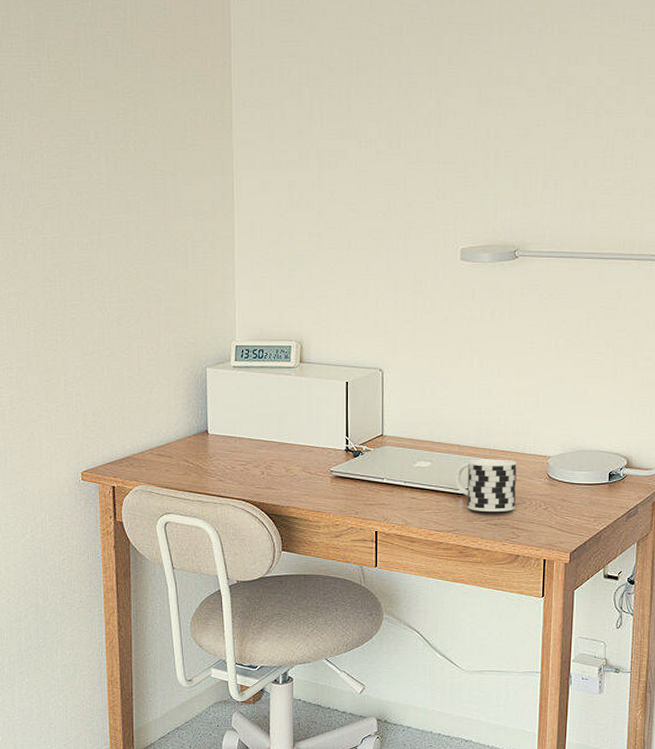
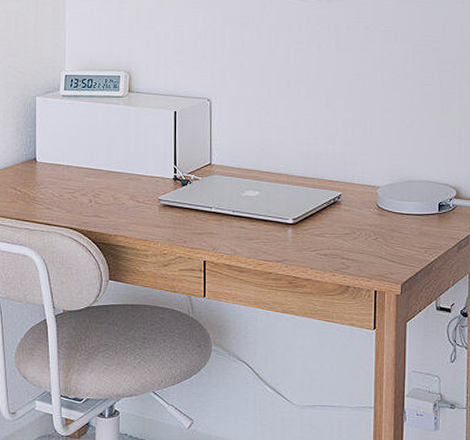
cup: present [455,459,517,512] -> none [283,188,346,242]

